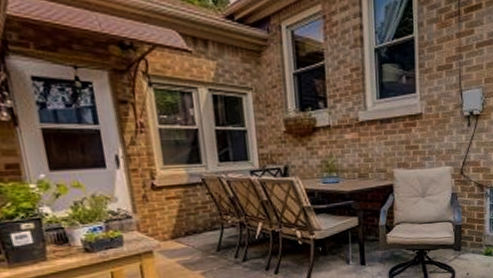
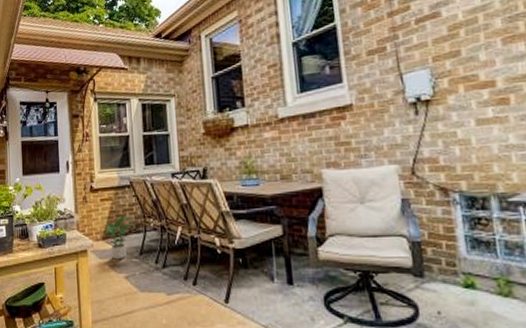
potted plant: none [170,212,209,258] -> present [102,214,134,260]

